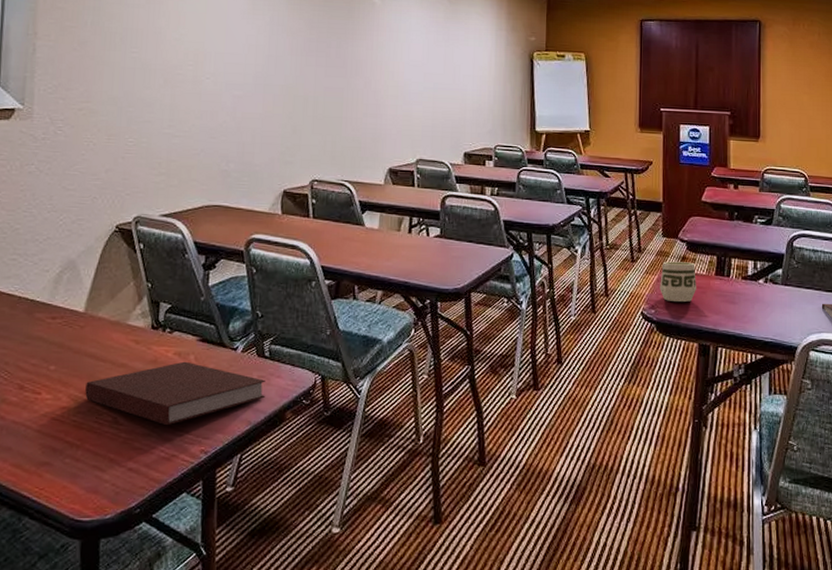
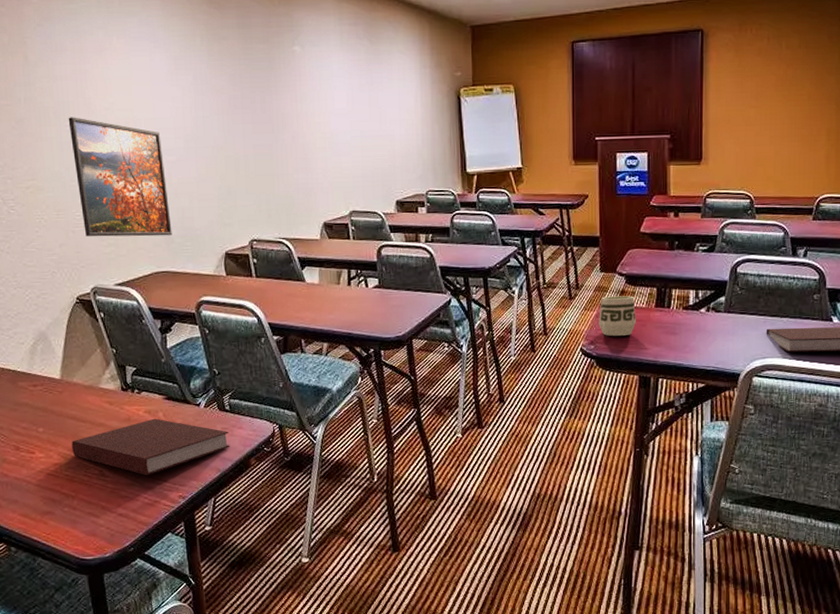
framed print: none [134,44,230,170] -> present [68,117,172,237]

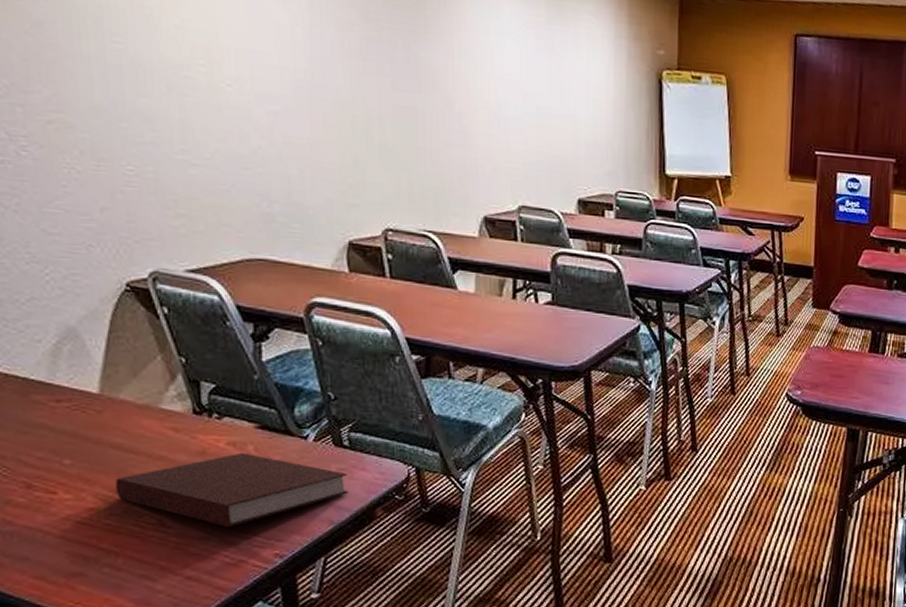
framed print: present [68,117,172,237] -> none [116,30,273,212]
cup: present [599,295,636,336] -> none [807,336,848,382]

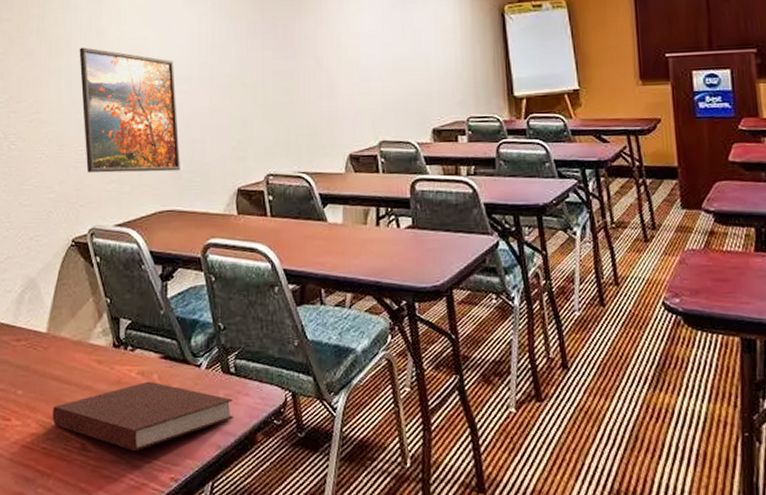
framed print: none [116,30,273,212] -> present [79,47,180,173]

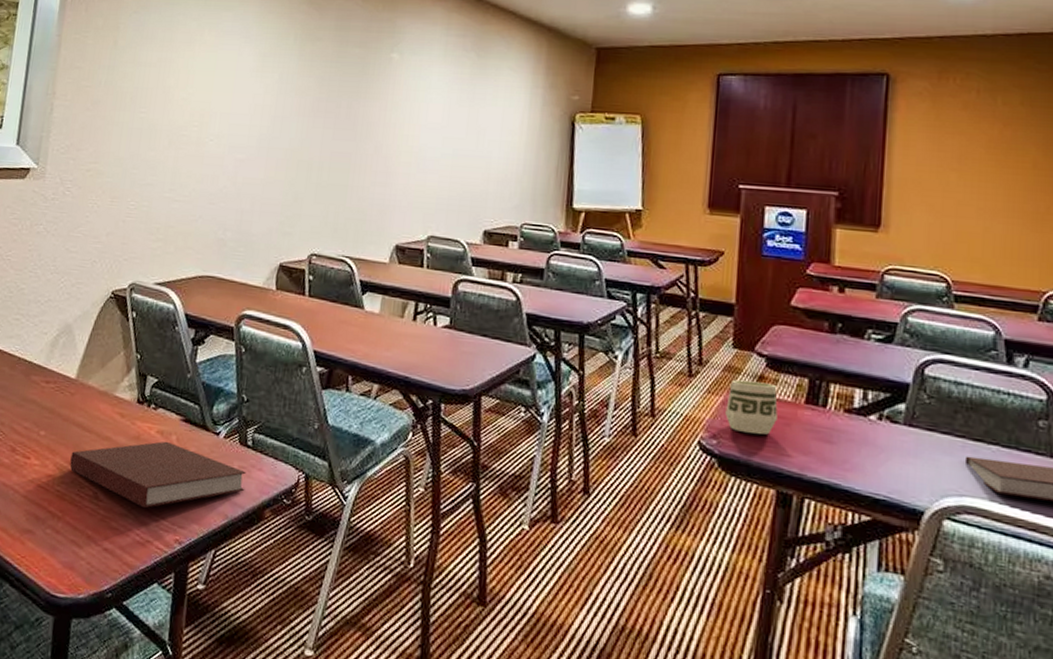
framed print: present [79,47,180,173] -> none [135,104,234,238]
cup: none [683,237,732,287] -> present [725,379,778,435]

